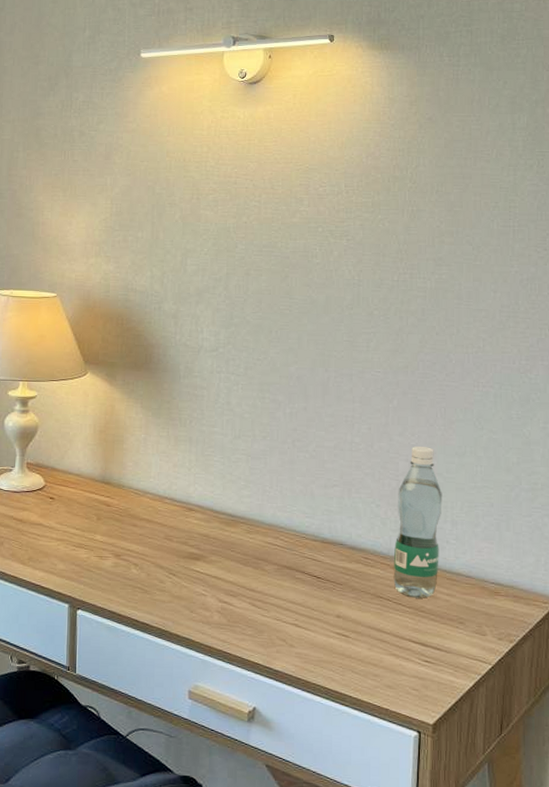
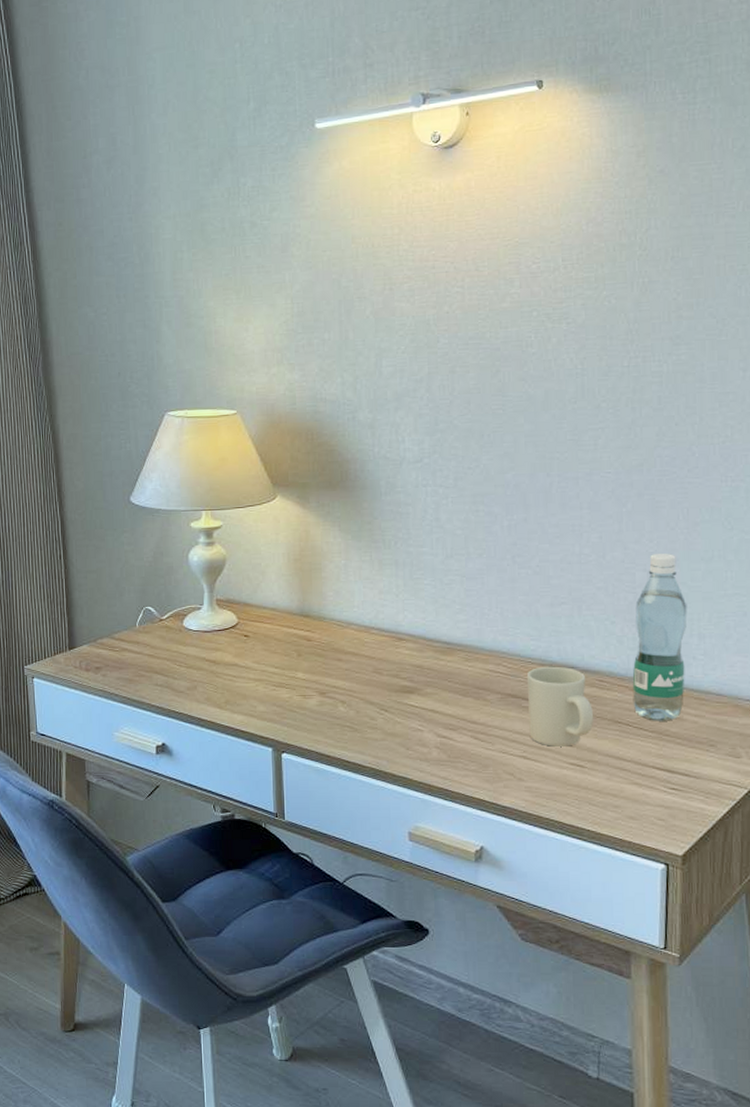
mug: none [300,542,359,617] -> present [526,666,594,747]

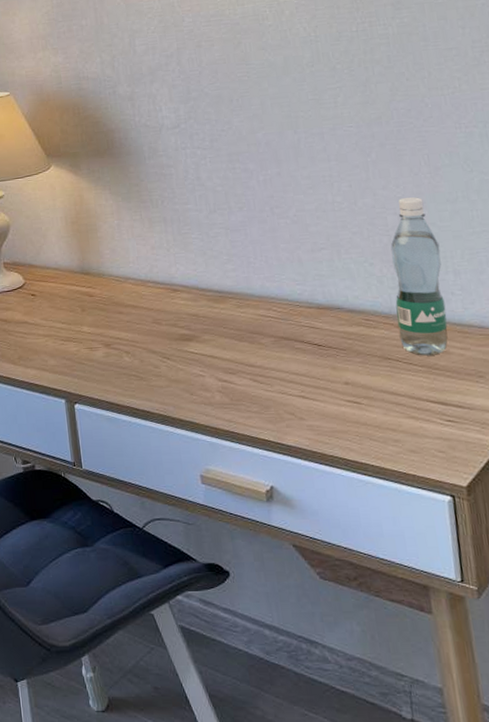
mug: present [526,666,594,747] -> none [296,308,365,385]

